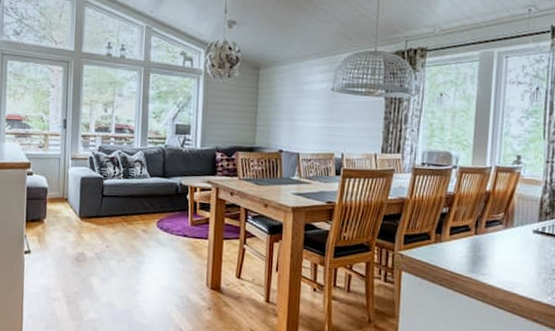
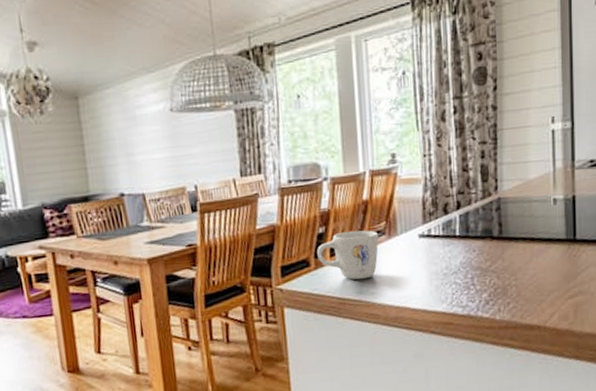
mug: none [438,215,497,261] -> present [317,230,379,280]

